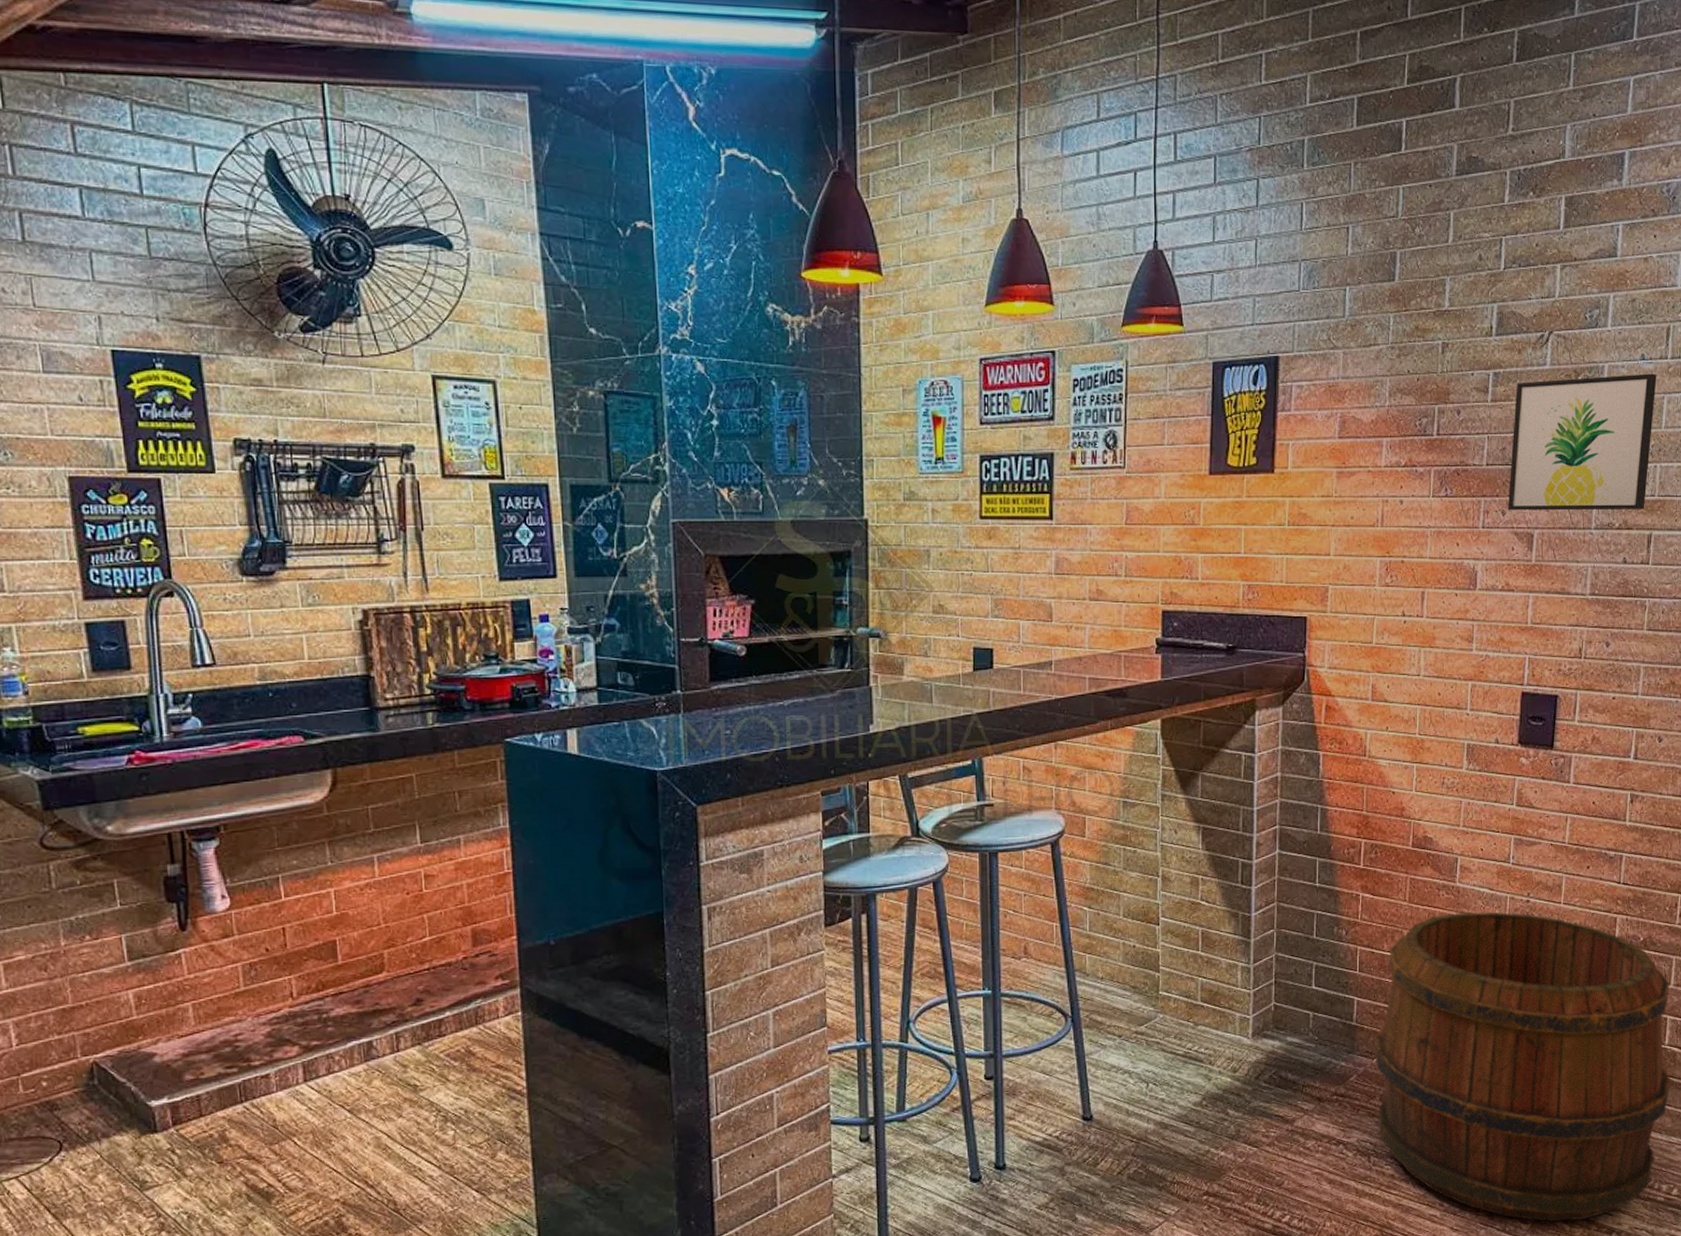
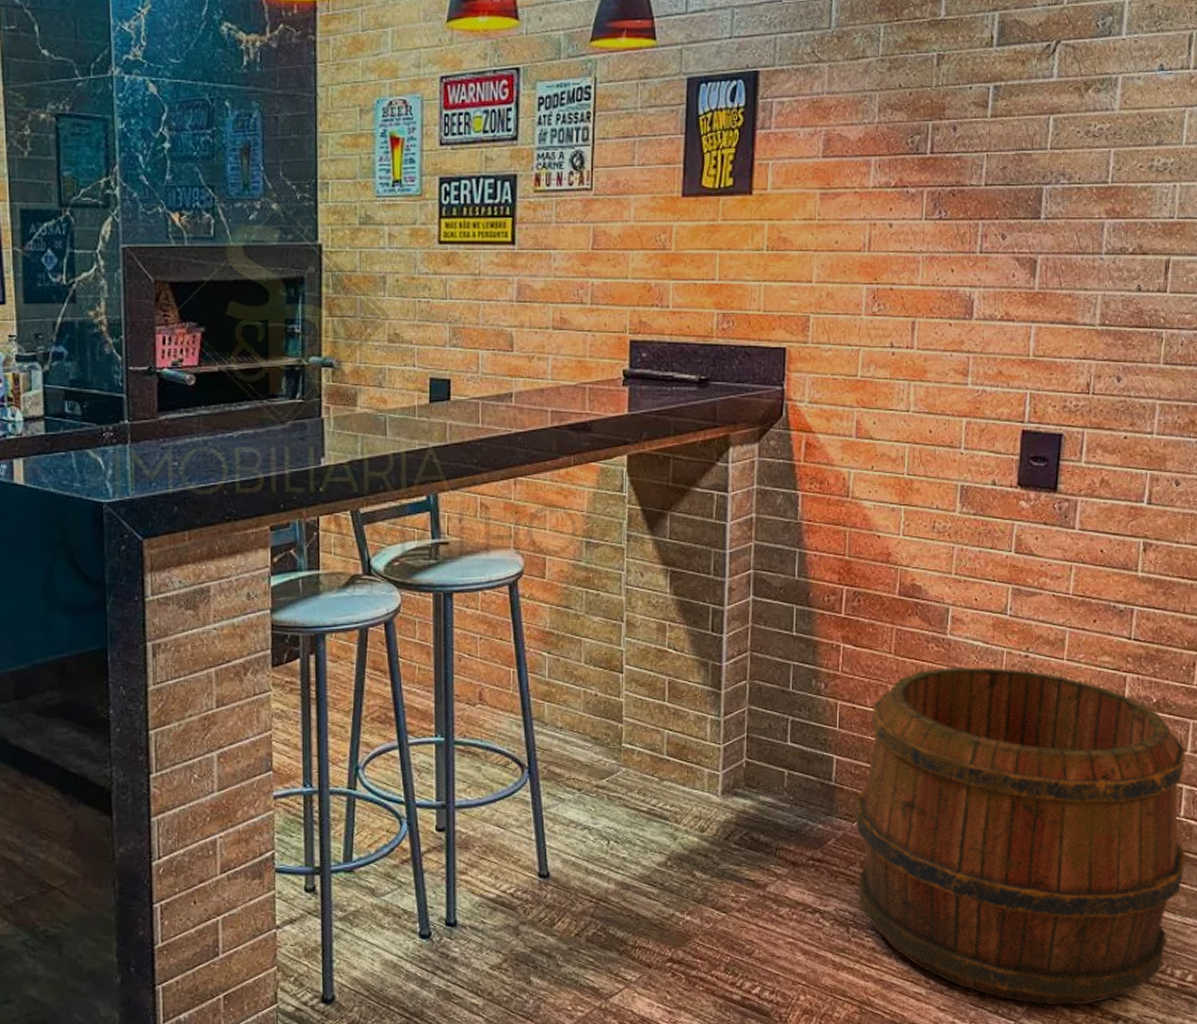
wall art: present [1508,373,1657,511] -> none [1009,85,1177,234]

